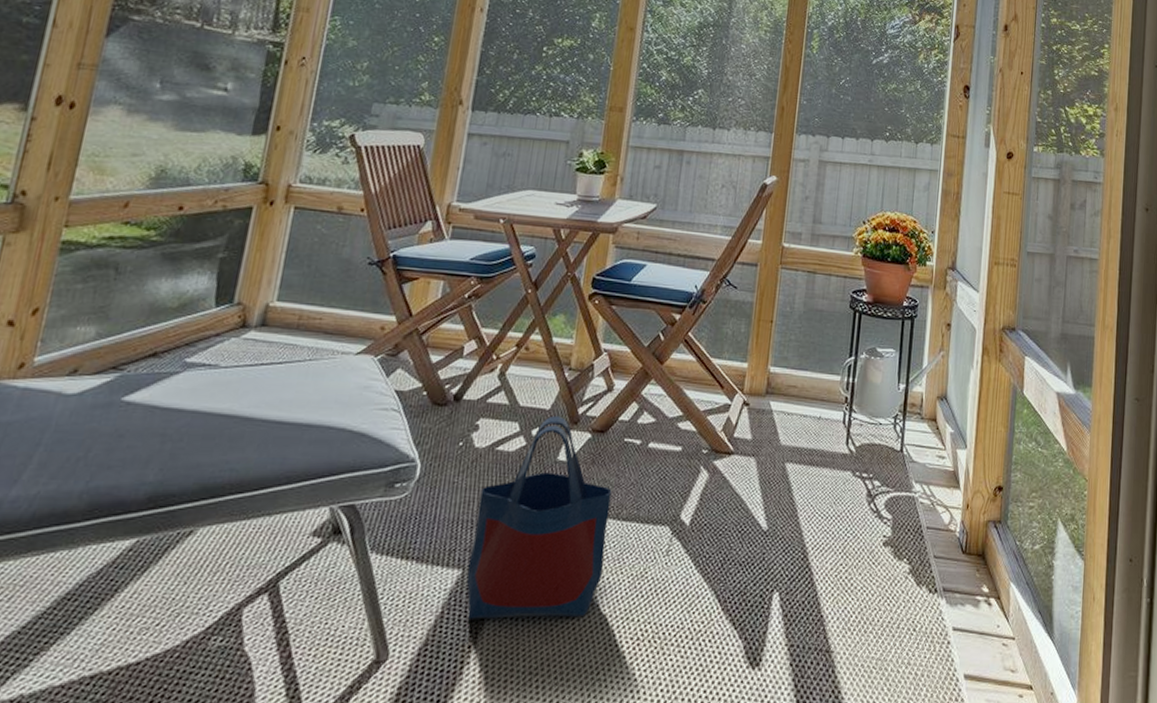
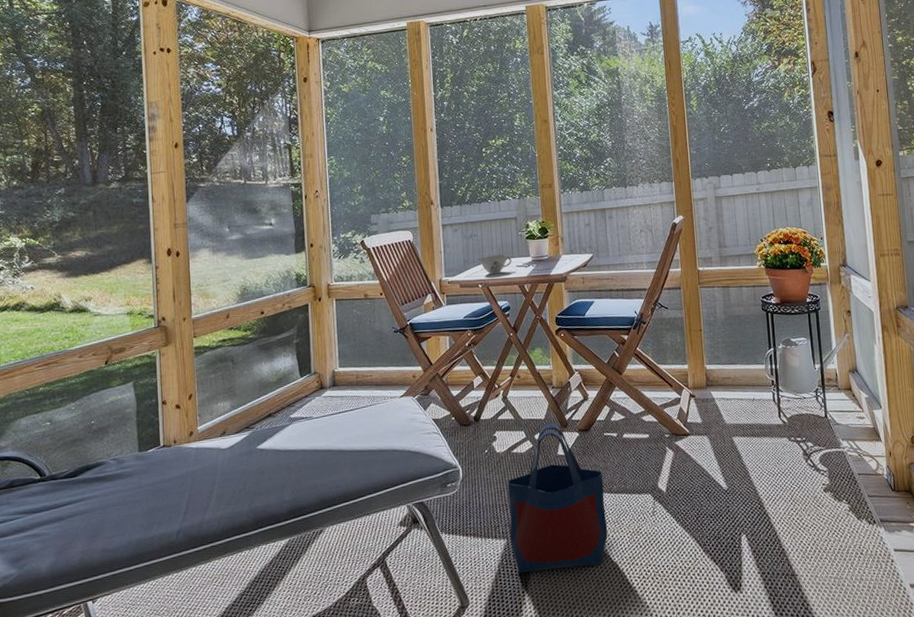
teacup: none [509,184,551,209] -> present [480,254,512,275]

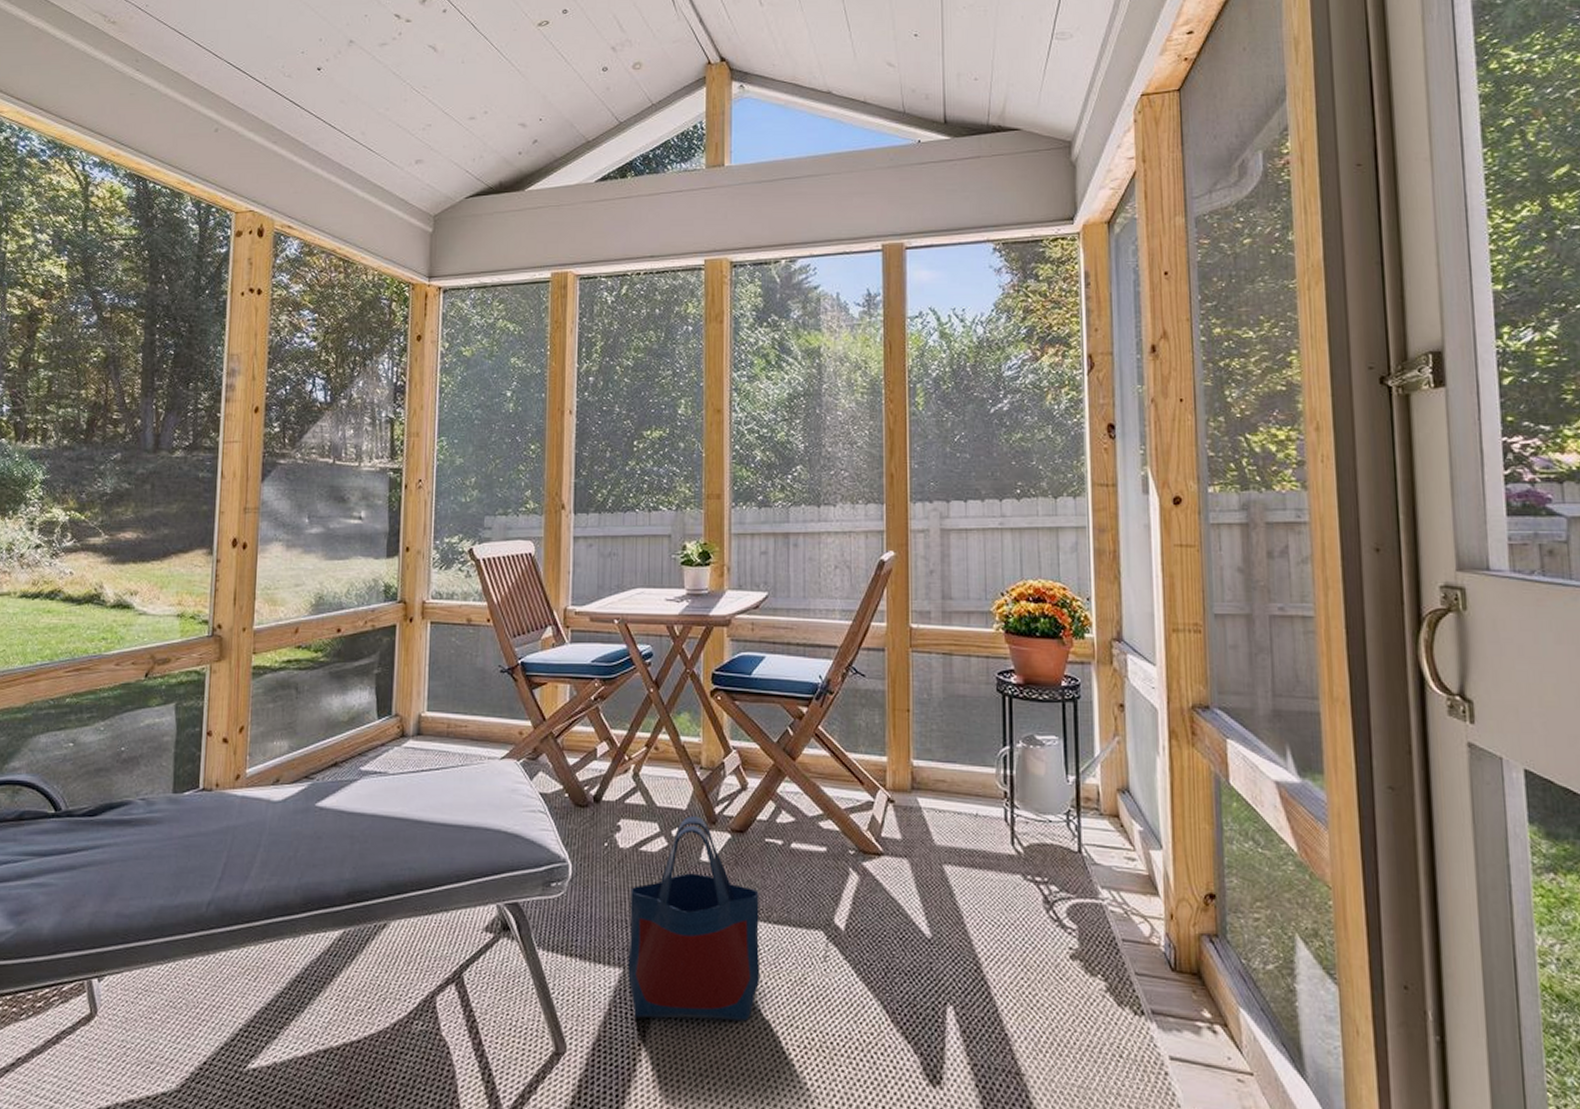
teacup: present [480,254,512,275] -> none [619,583,660,608]

